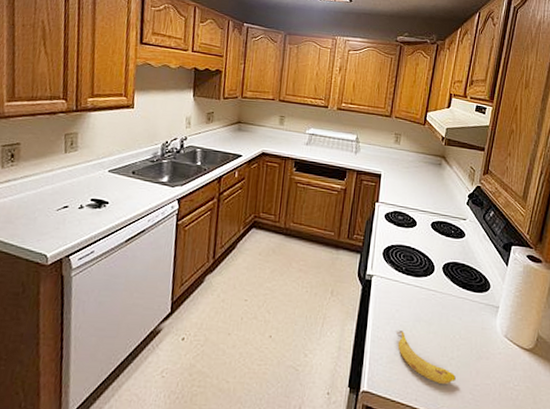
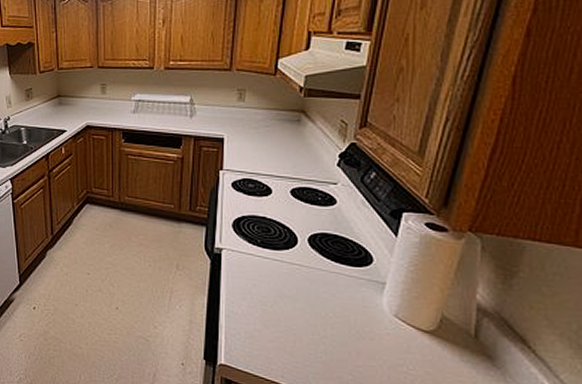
fruit: present [397,331,456,384] -> none [255,306,330,363]

